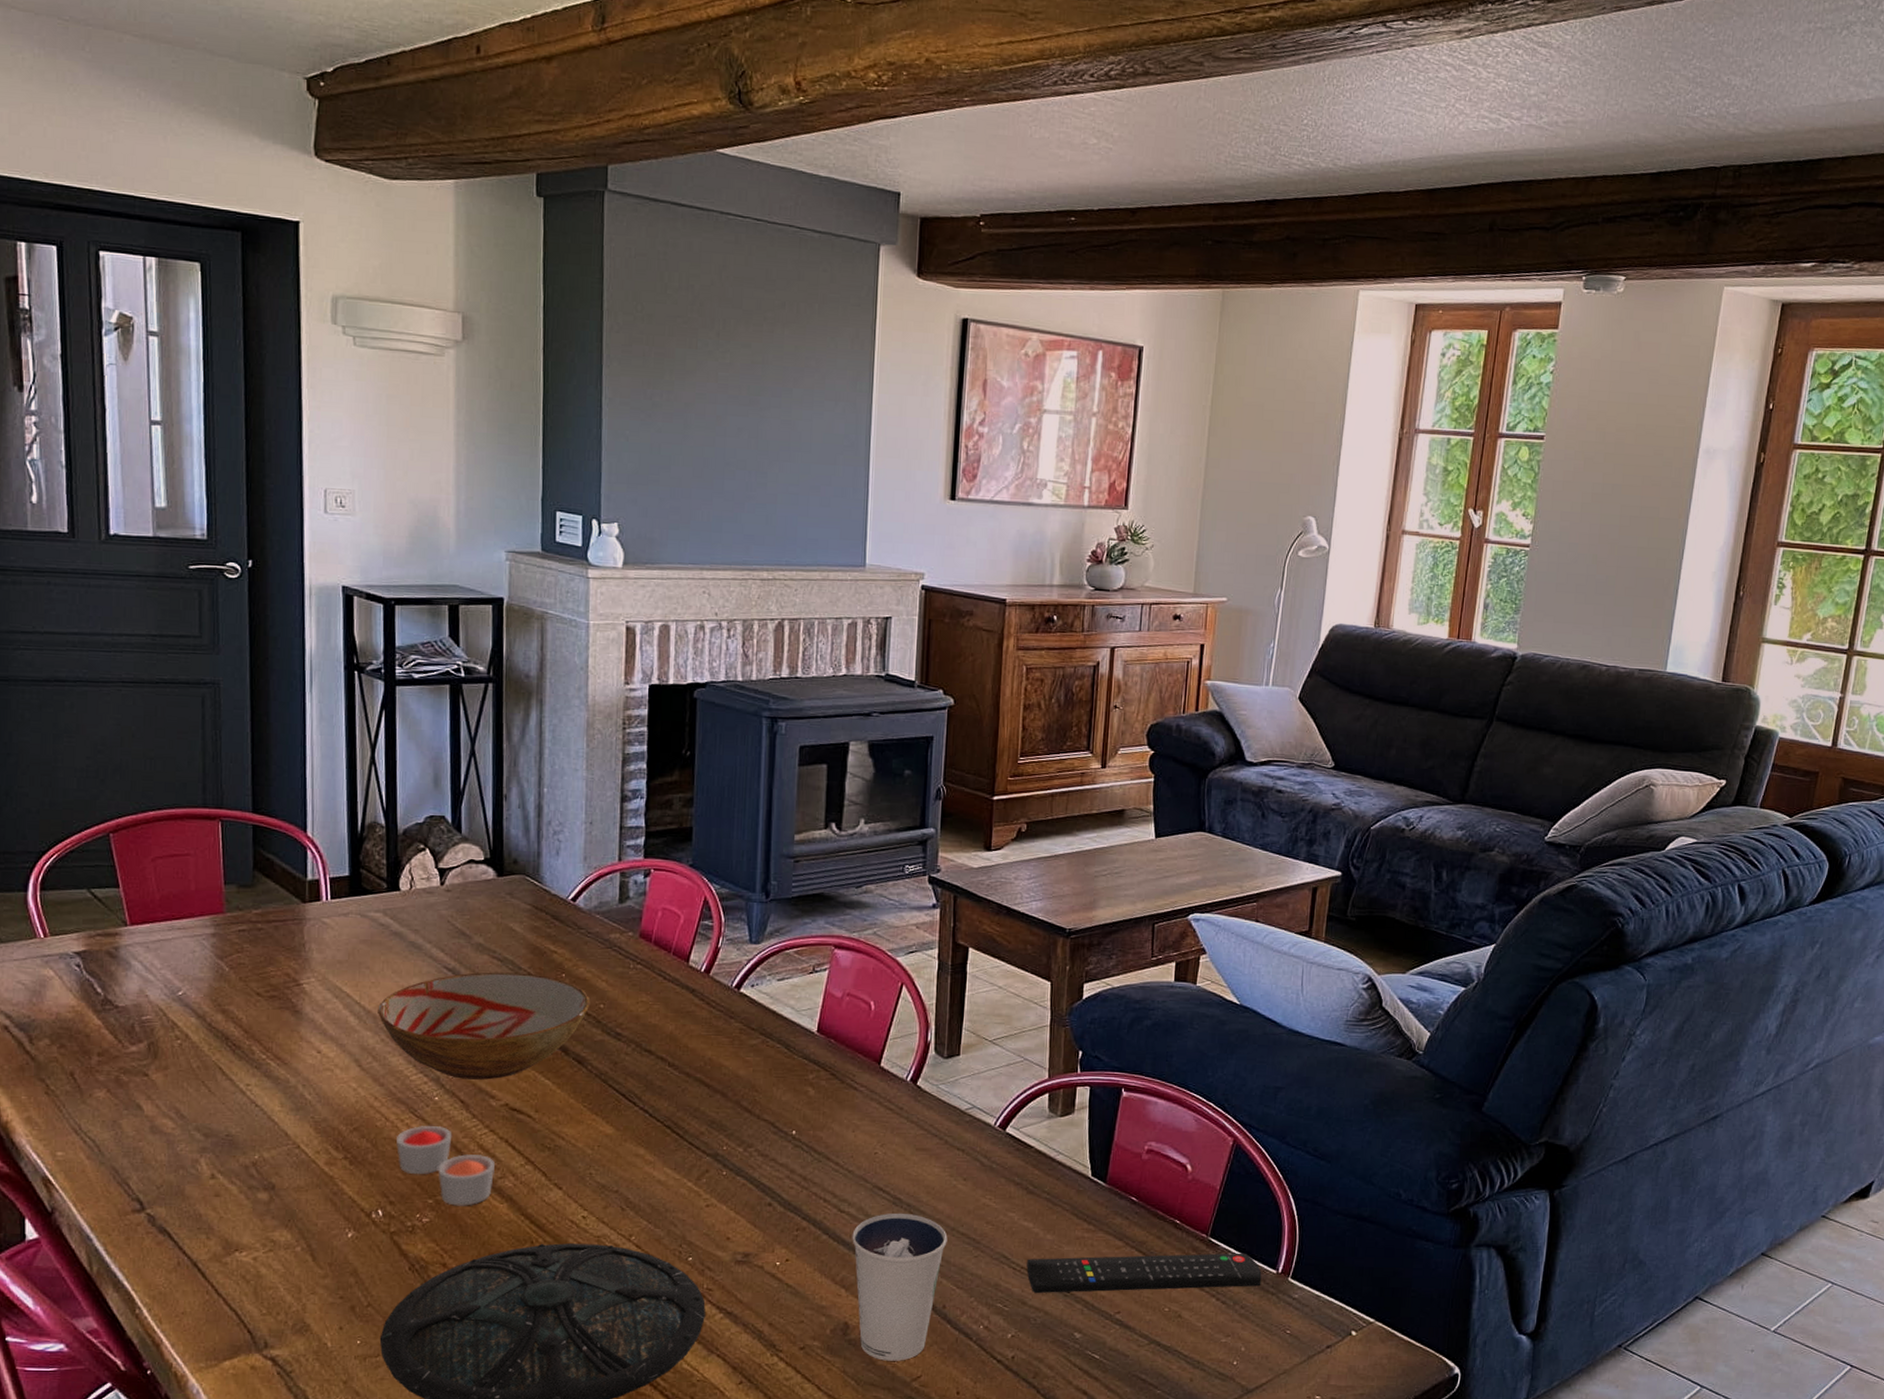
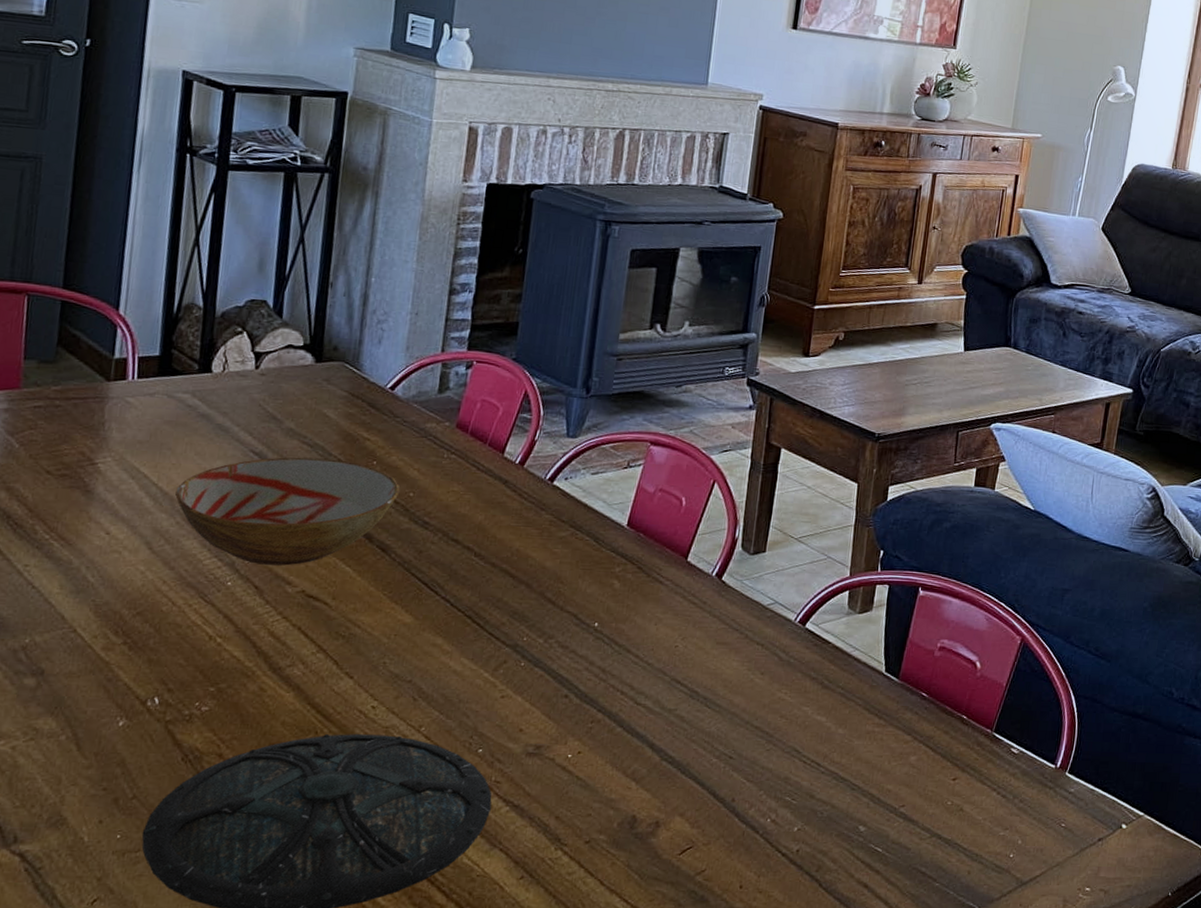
candle: present [397,1126,495,1206] -> none [181,611,285,695]
dixie cup: present [852,1212,948,1361] -> none [646,705,742,855]
remote control: present [1026,1253,1262,1294] -> none [816,748,1041,787]

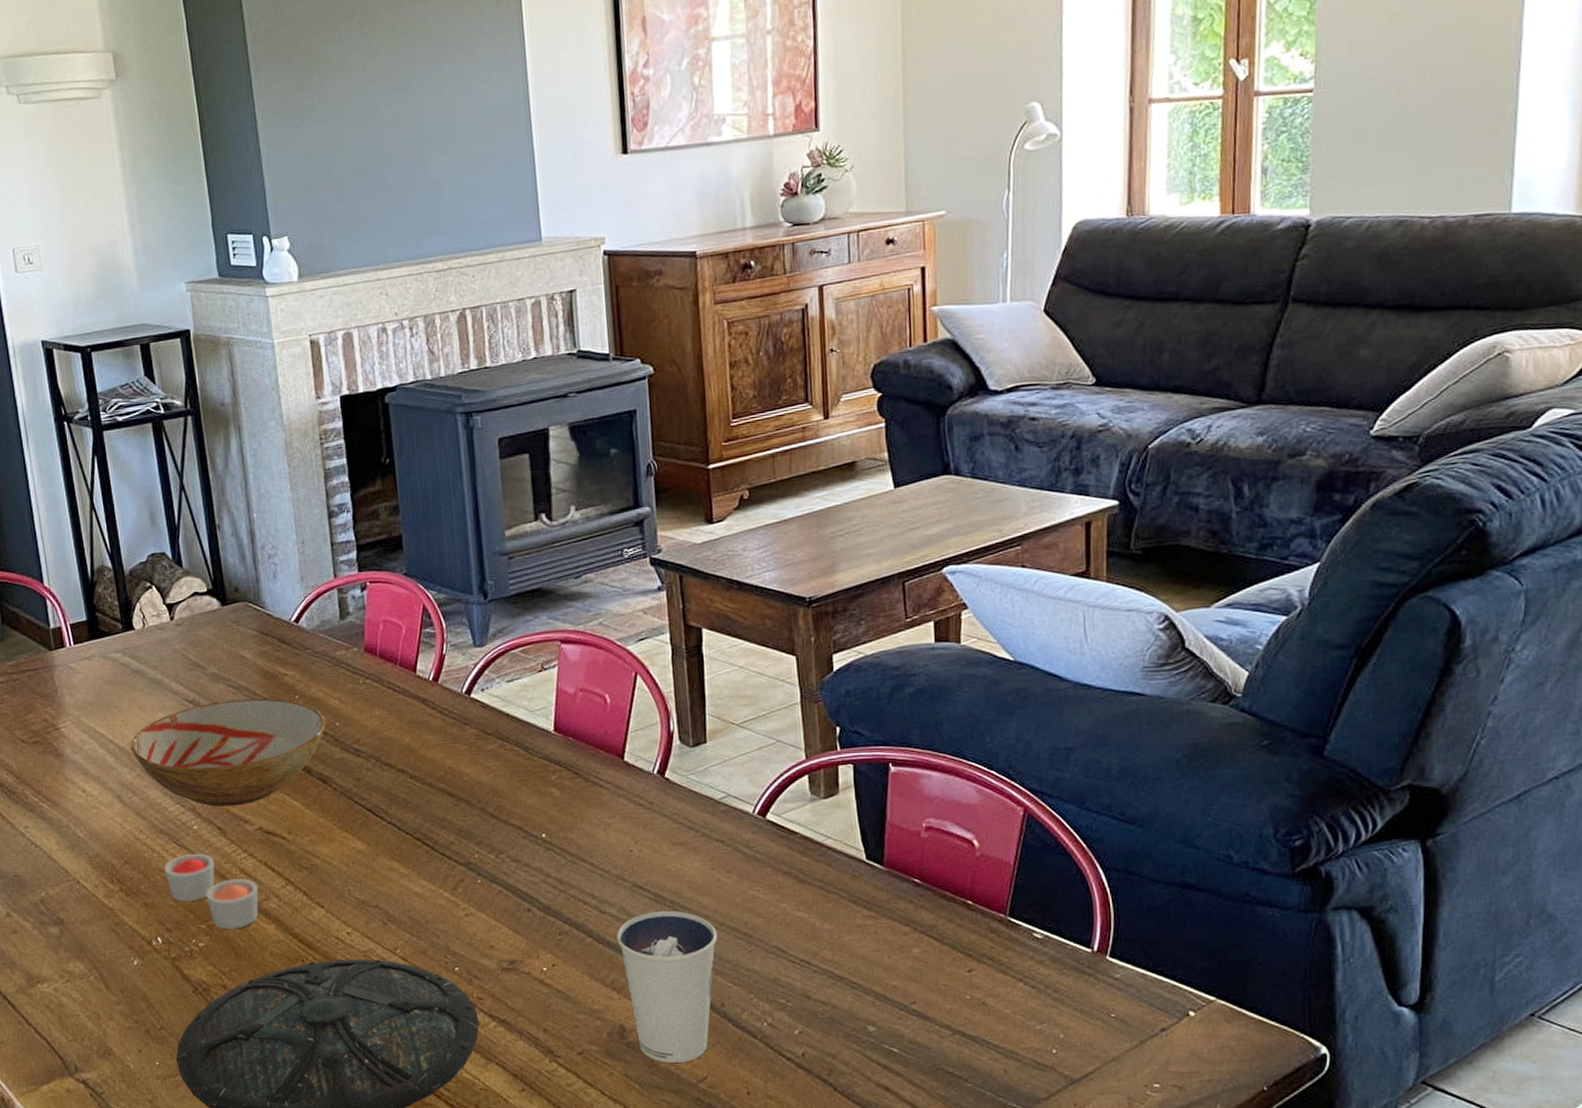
candle: none [181,611,285,695] -> present [164,854,259,930]
dixie cup: none [646,705,742,855] -> present [617,910,718,1063]

